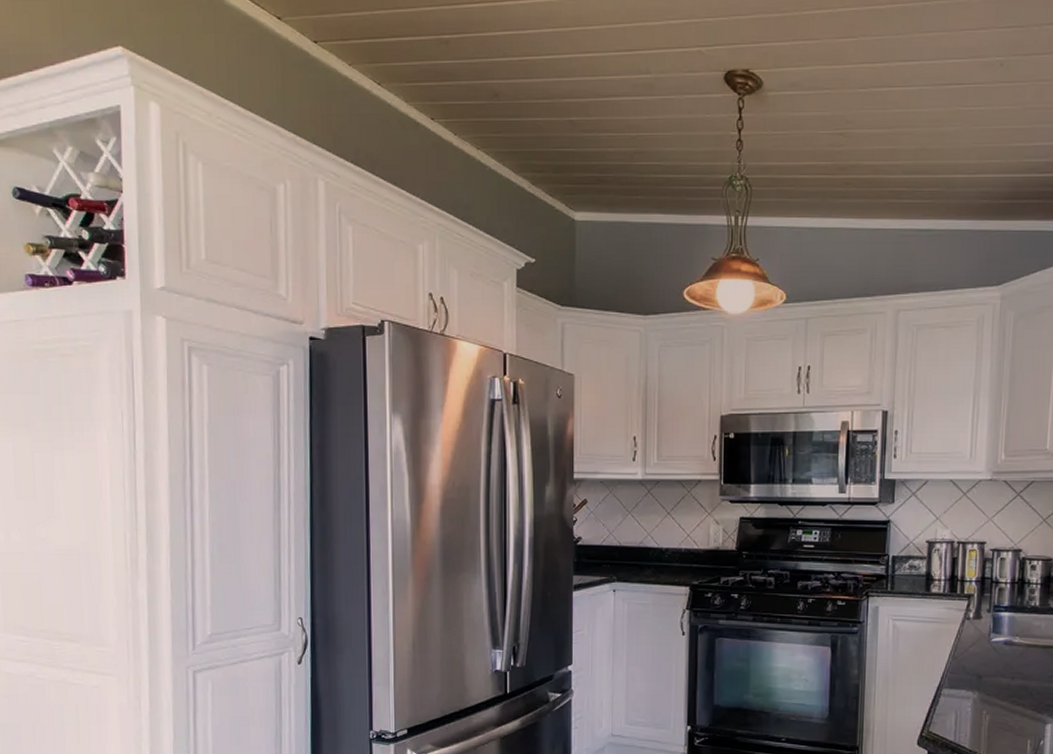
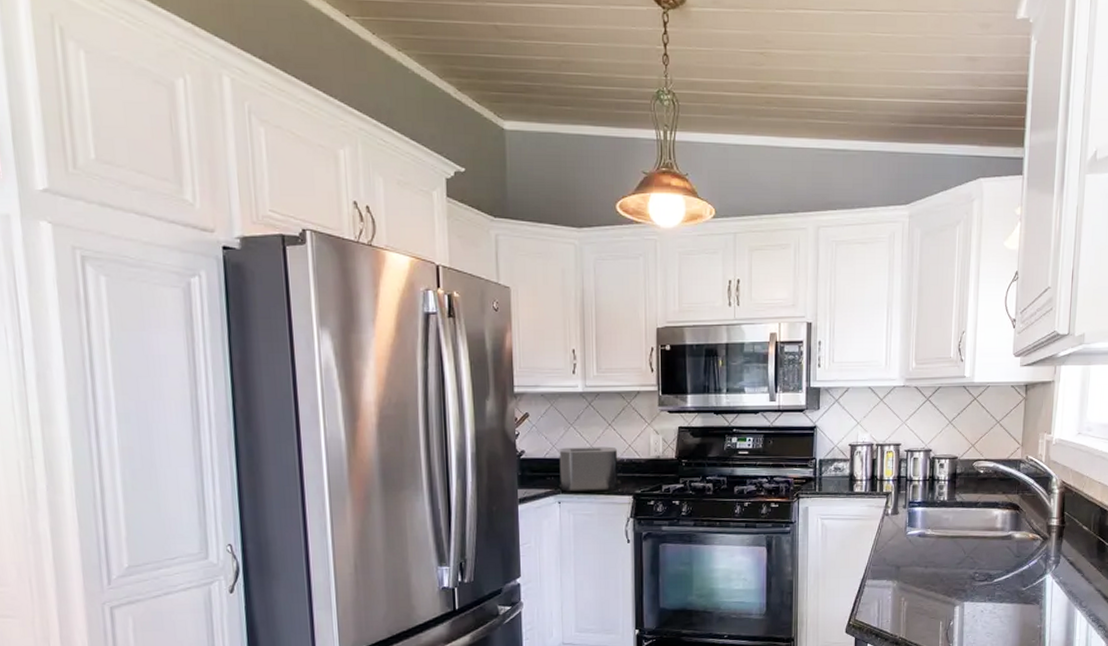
toaster: none [614,535,679,582] -> present [559,446,621,493]

